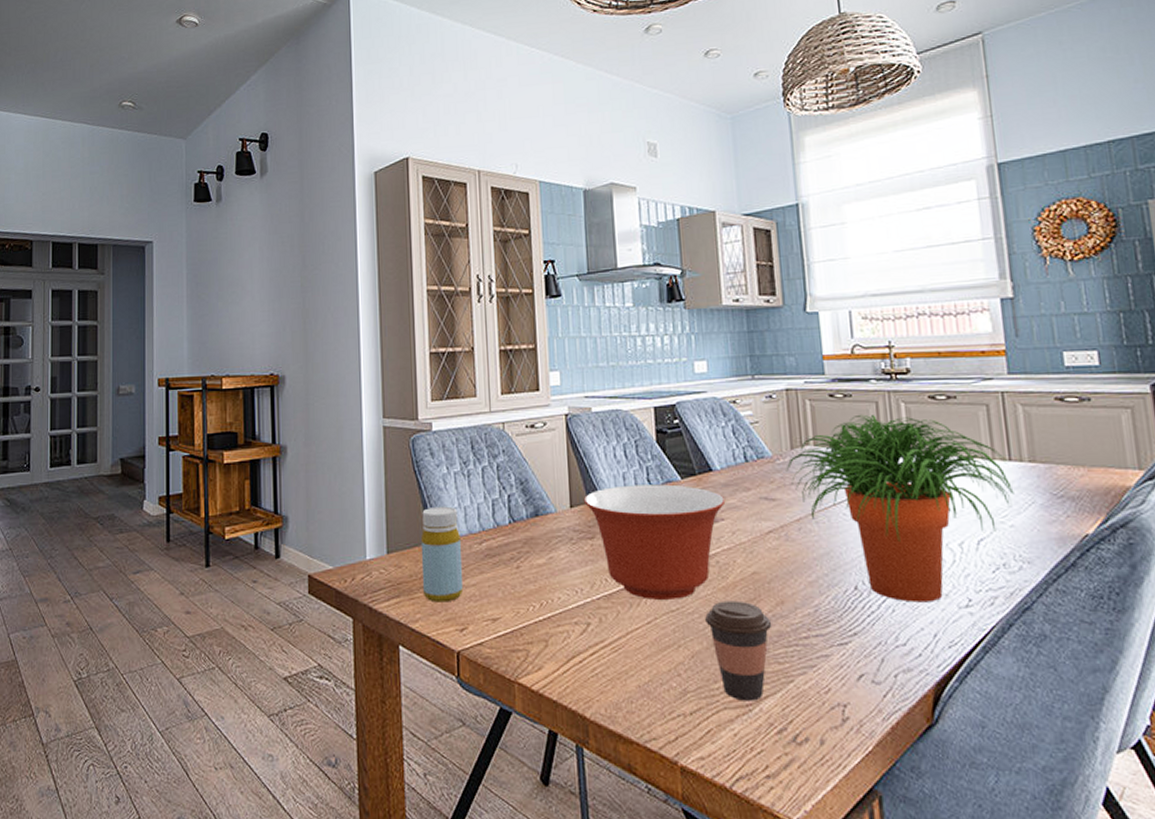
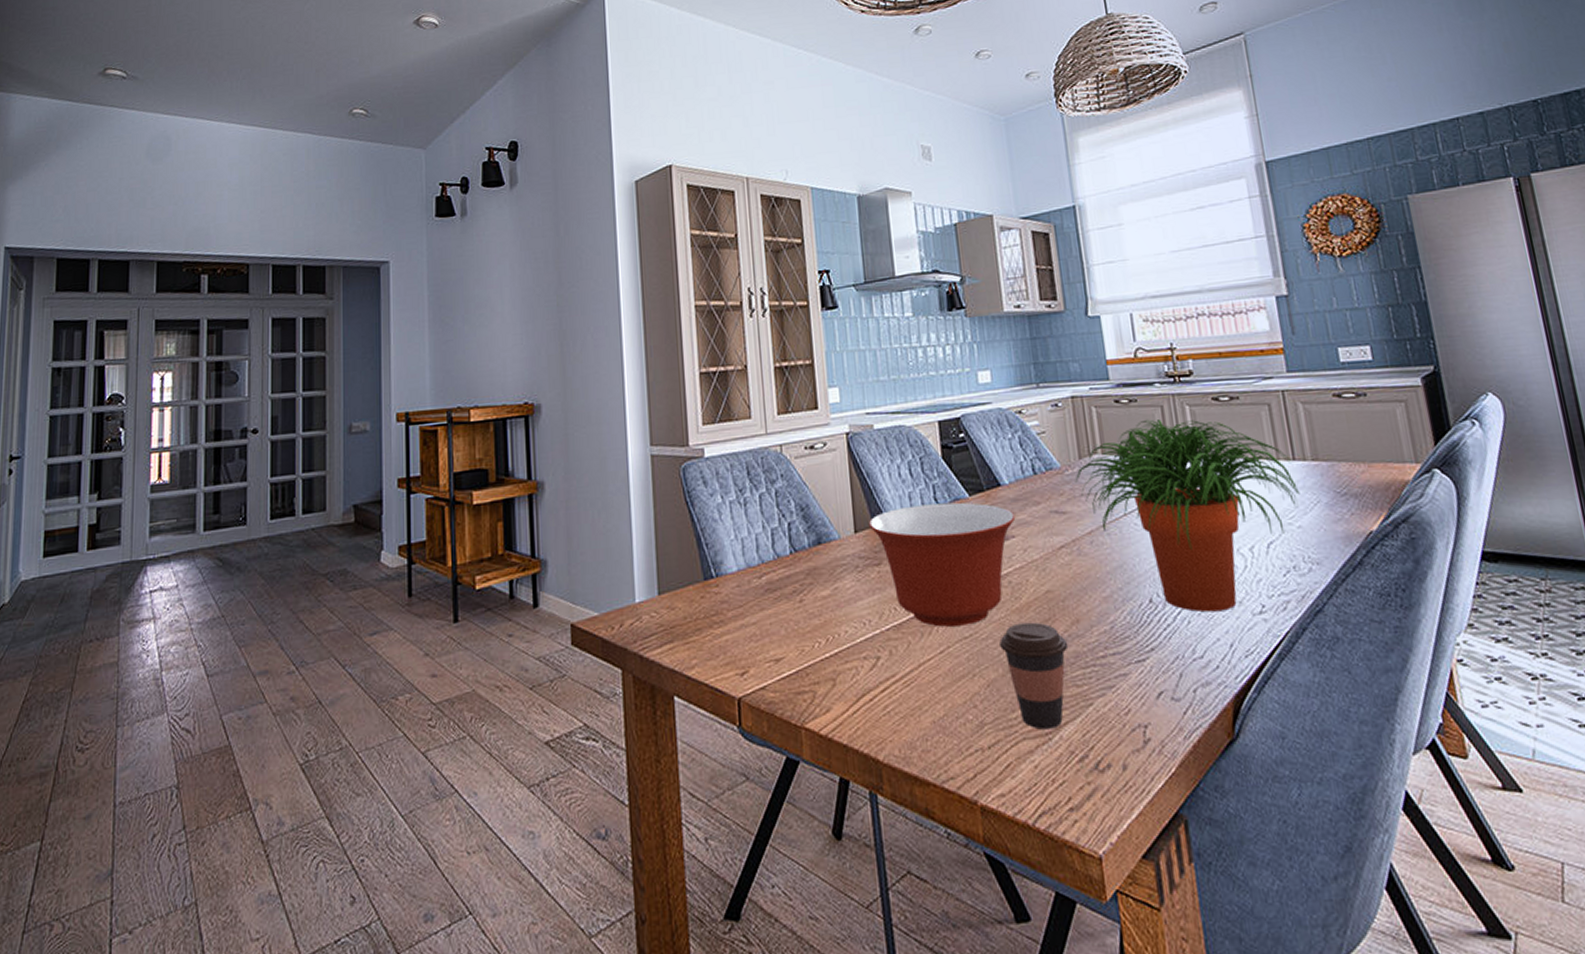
bottle: present [420,506,464,603] -> none [694,538,743,646]

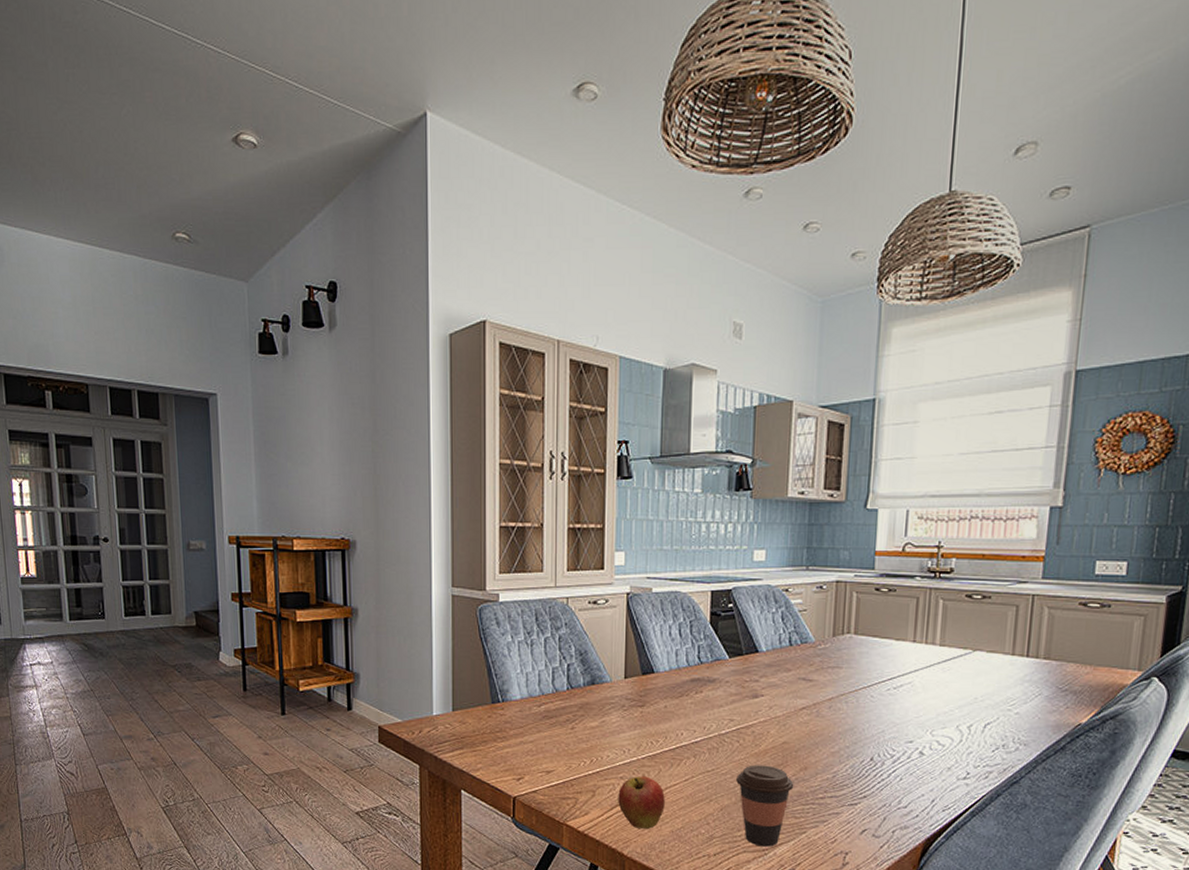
fruit: none [863,652,921,723] -> present [618,776,665,829]
mixing bowl: present [868,502,1016,627] -> none [637,661,767,762]
potted plant: present [1075,419,1300,612] -> none [825,608,1026,774]

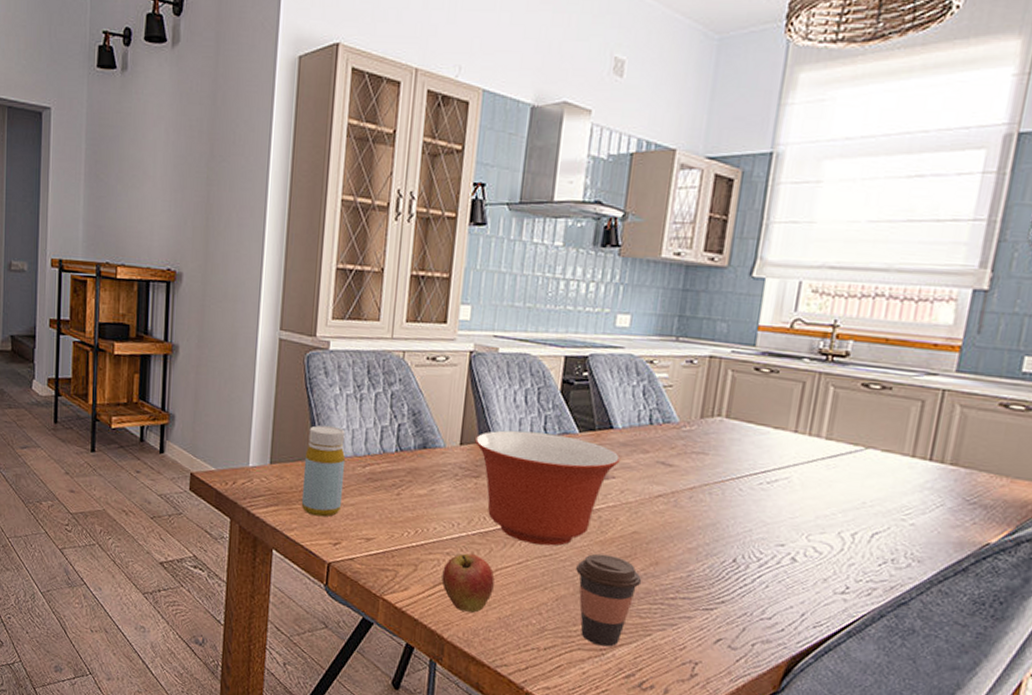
bottle: none [484,671,522,756] -> present [301,425,346,517]
mixing bowl: none [637,661,767,762] -> present [474,430,621,546]

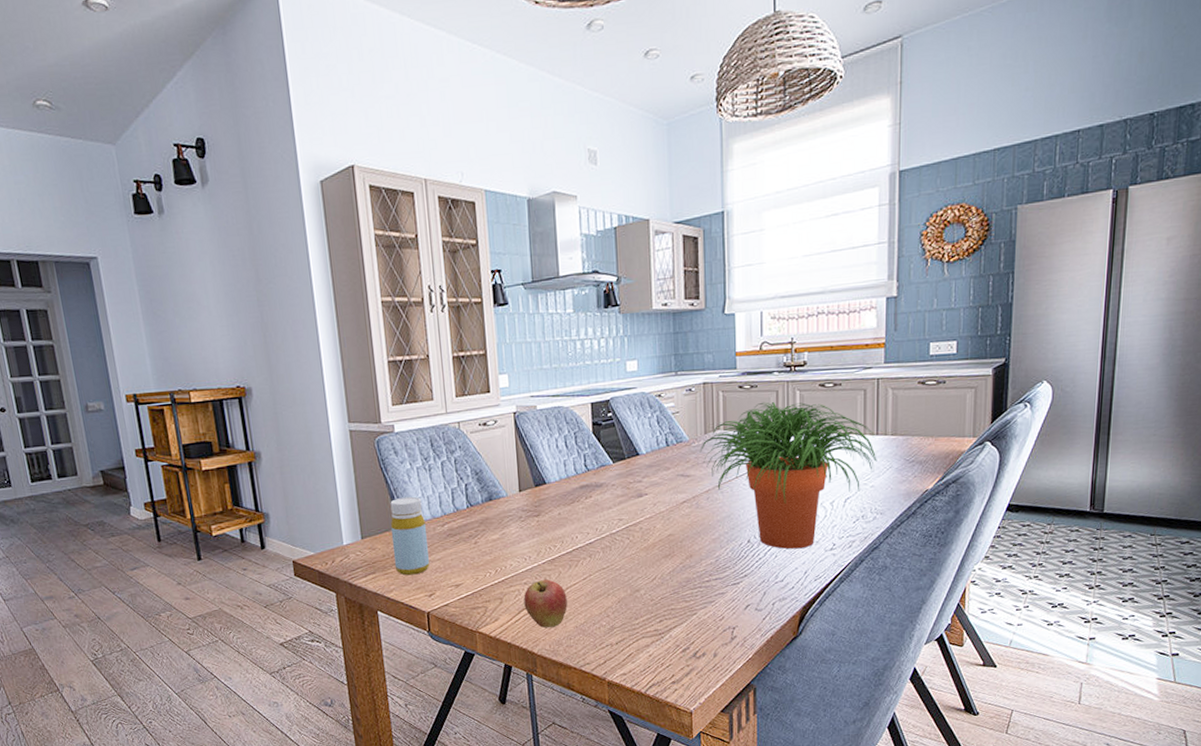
mixing bowl: present [474,430,621,546] -> none [530,468,649,561]
coffee cup: present [576,553,642,647] -> none [630,557,682,631]
potted plant: none [690,392,929,584] -> present [699,402,877,549]

